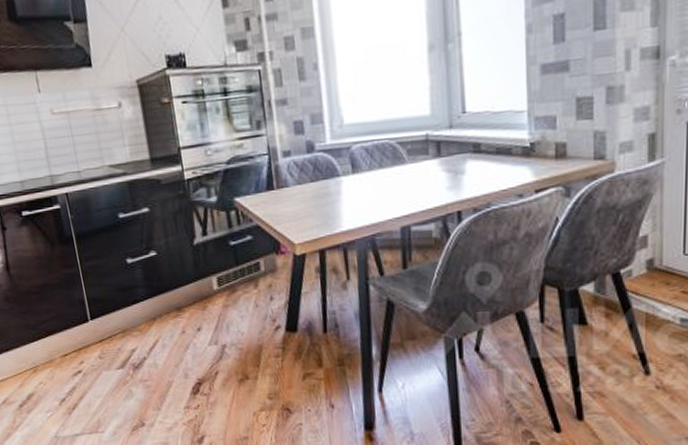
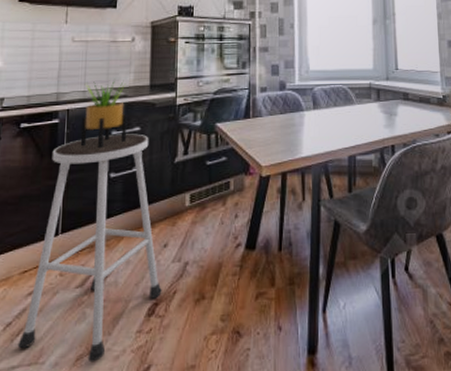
stool: none [61,215,204,433] -> present [17,133,162,363]
potted plant: none [78,154,136,234] -> present [80,79,127,149]

